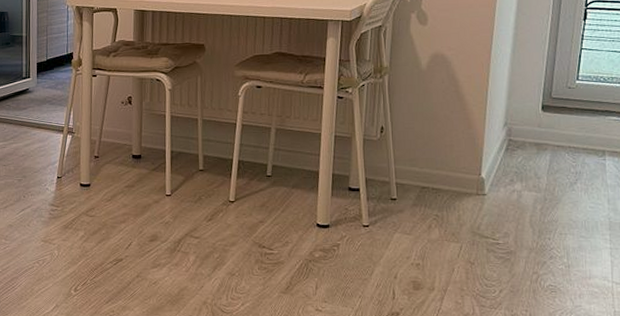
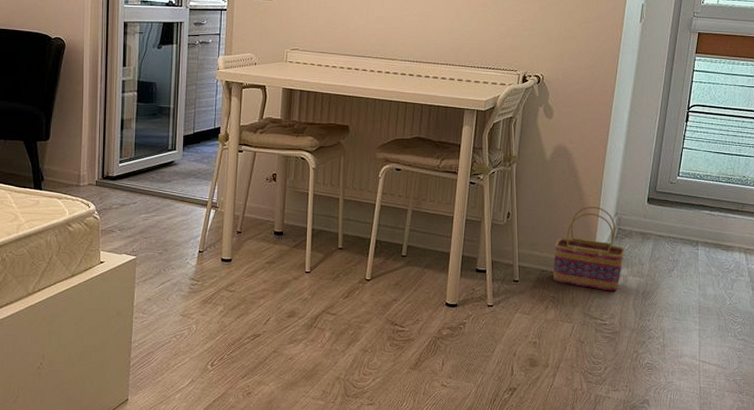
basket: none [435,117,518,208] -> present [553,207,625,291]

